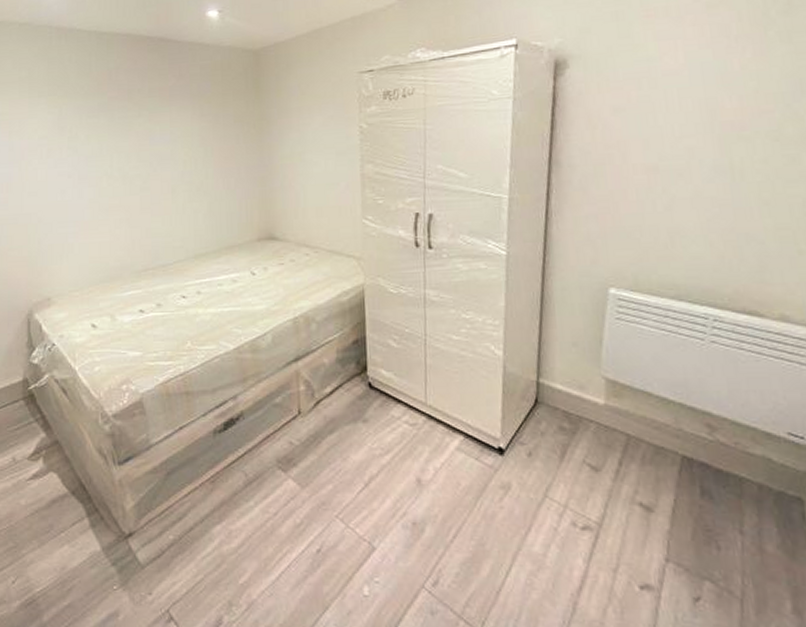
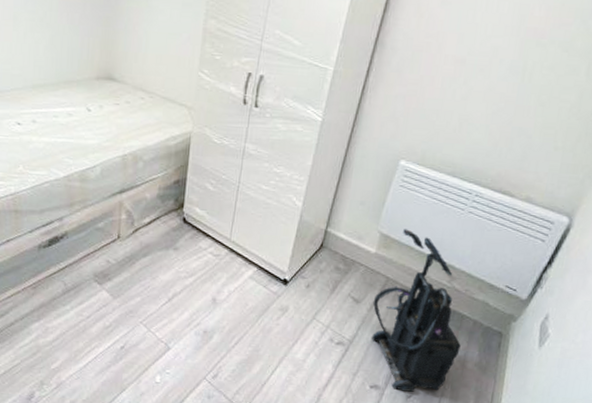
vacuum cleaner: none [616,370,751,594] -> present [372,229,461,393]

